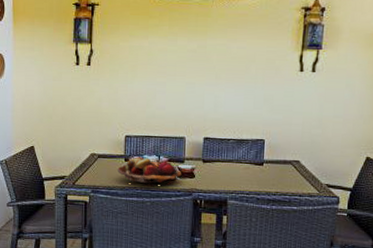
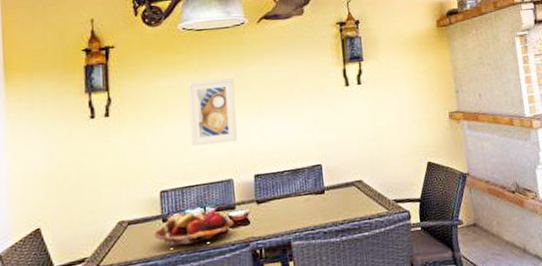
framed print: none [155,46,197,105] -> present [187,78,237,147]

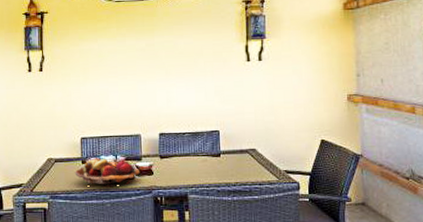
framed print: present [187,78,237,147] -> none [106,46,147,104]

